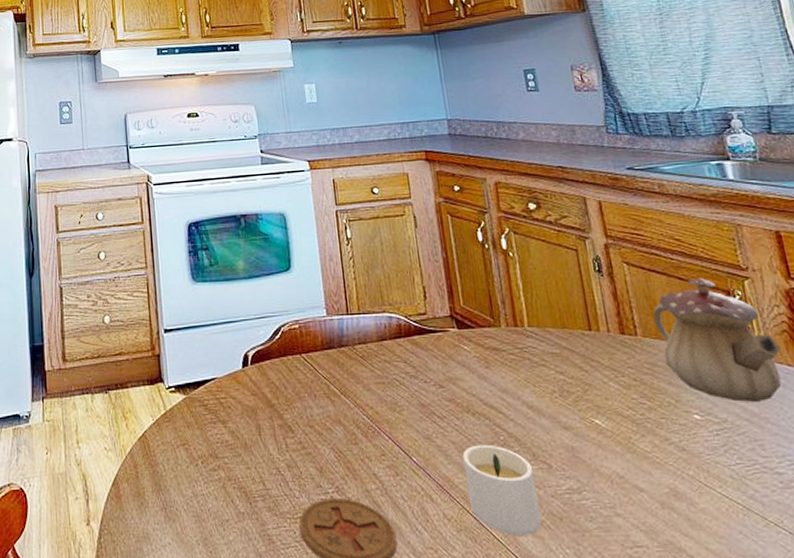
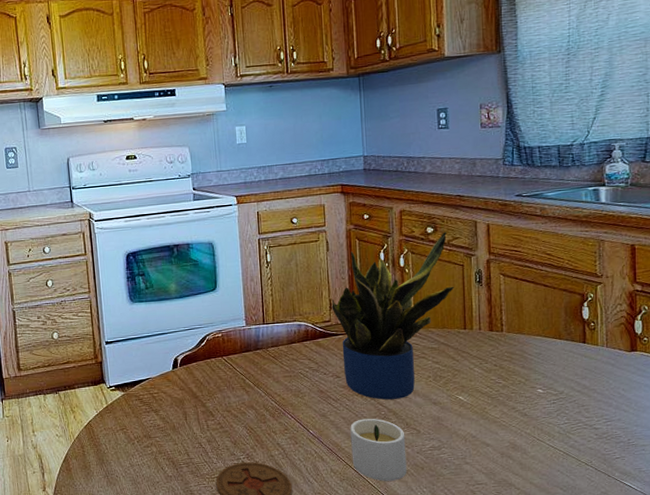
potted plant: none [426,208,571,420] -> present [331,231,455,400]
teapot: present [653,277,782,402] -> none [519,284,617,378]

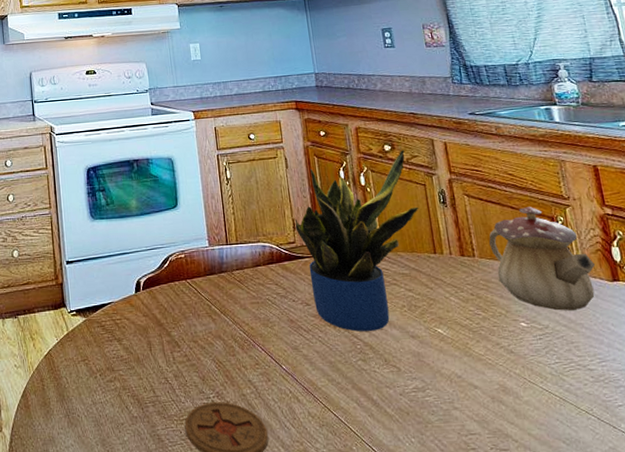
candle: present [350,418,407,481] -> none [325,352,392,428]
teapot: none [519,284,617,378] -> present [489,206,596,311]

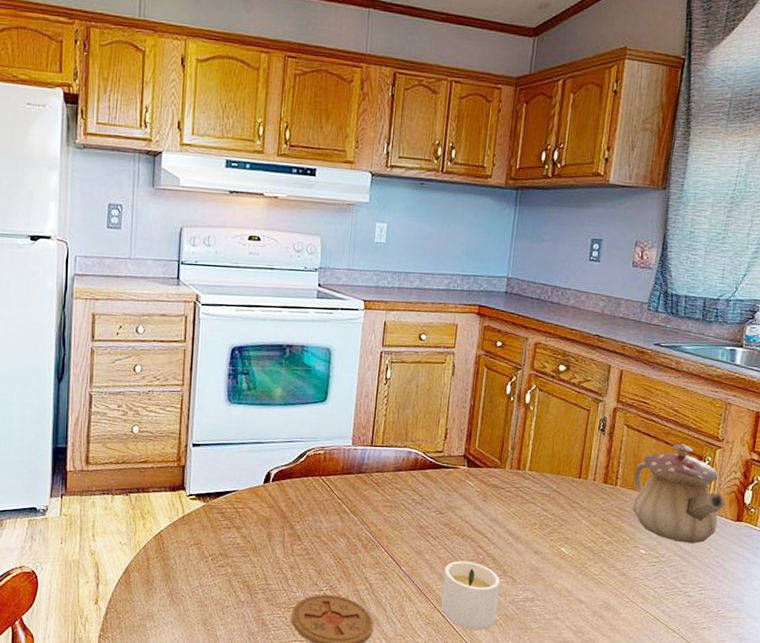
potted plant: present [295,149,419,332] -> none [446,371,579,544]
candle: none [325,352,392,428] -> present [440,560,500,630]

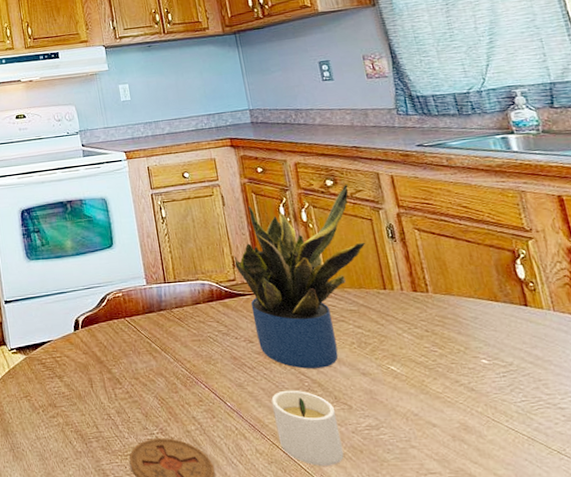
potted plant: none [446,371,579,544] -> present [234,184,366,369]
teapot: present [632,443,726,543] -> none [443,239,564,347]

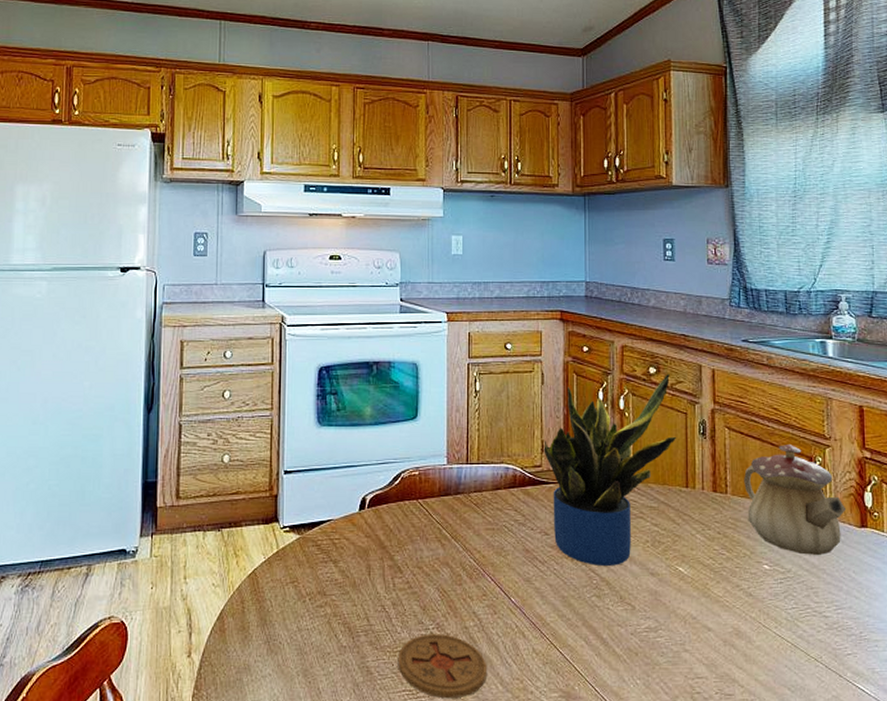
candle: present [271,390,344,466] -> none [557,587,619,668]
teapot: none [443,239,564,347] -> present [744,443,847,555]

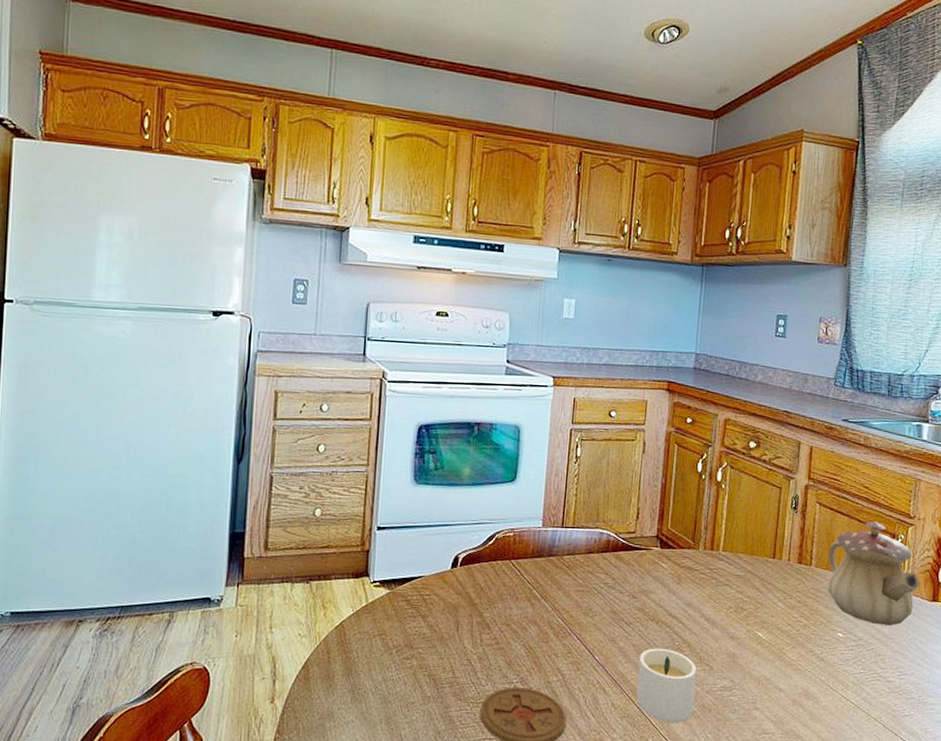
potted plant: present [543,373,677,566] -> none [639,448,769,629]
candle: none [557,587,619,668] -> present [636,648,697,722]

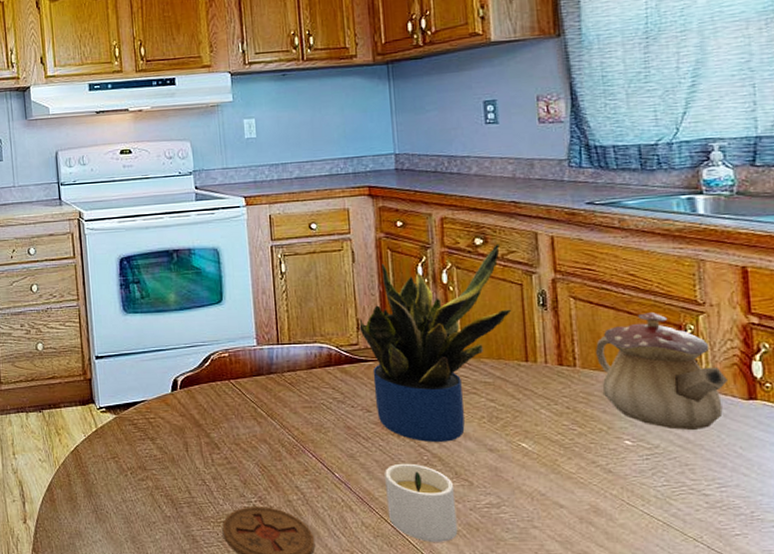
potted plant: none [639,448,769,629] -> present [359,243,512,442]

